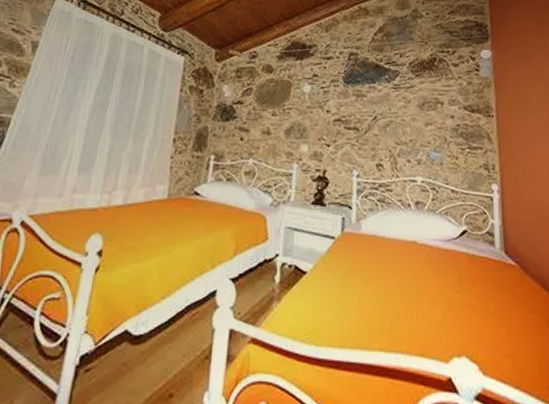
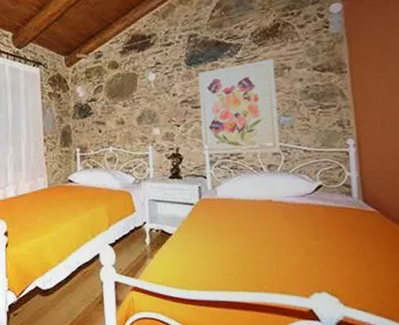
wall art: none [351,91,430,189] -> present [198,58,281,155]

